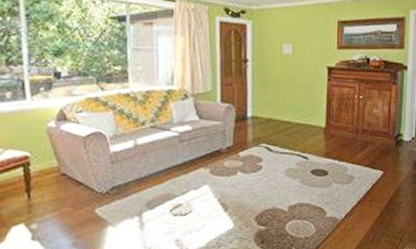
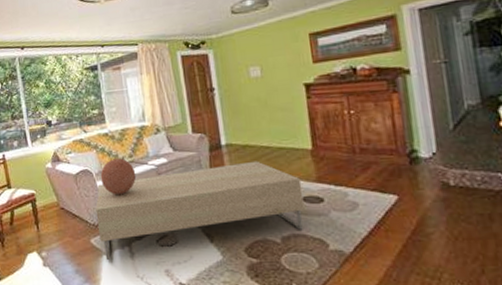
coffee table: none [105,134,313,232] -> present [95,161,305,261]
decorative sphere: none [115,122,157,162] -> present [100,158,136,195]

